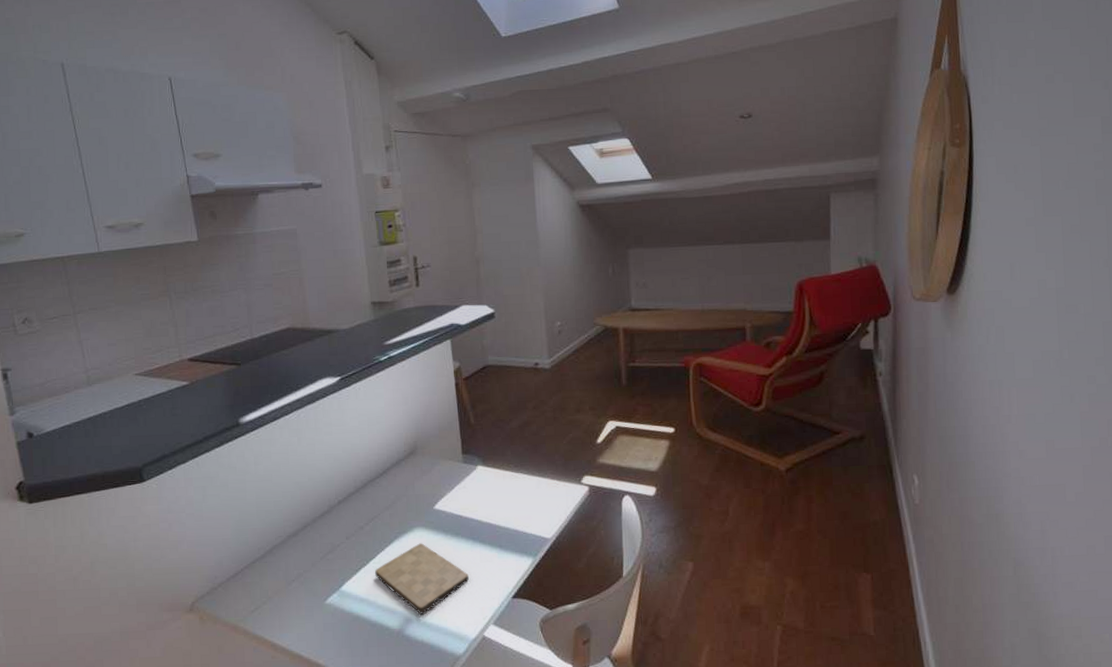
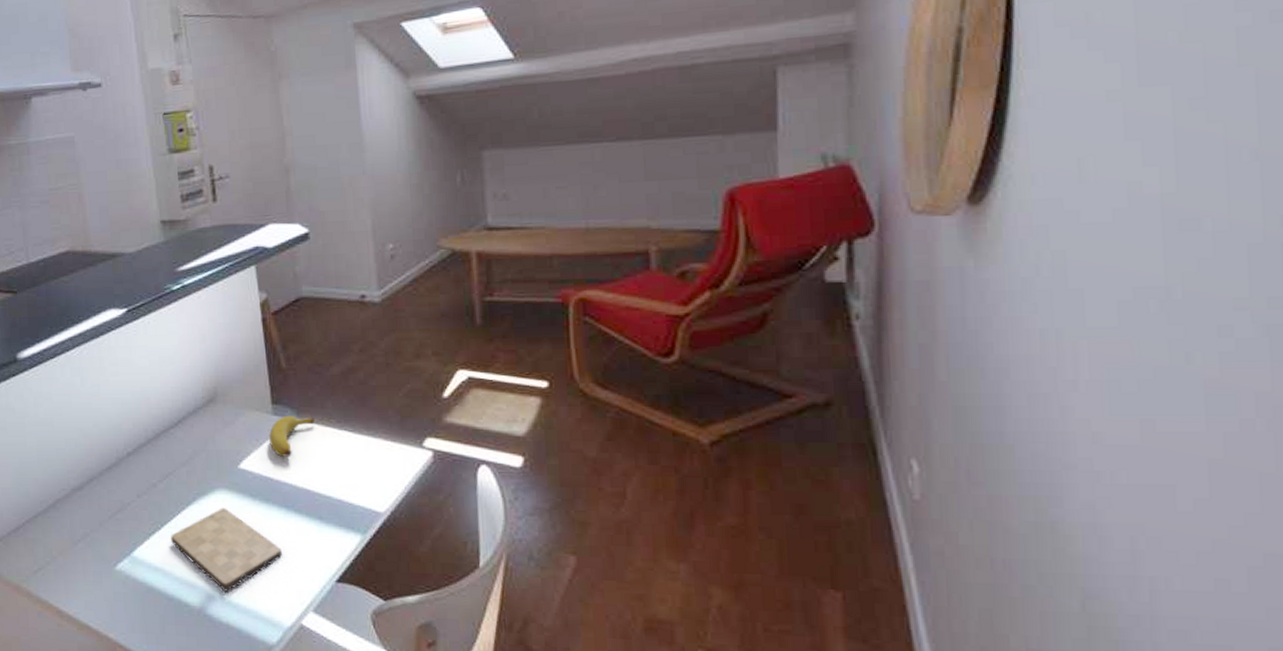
banana: none [460,463,497,497] -> present [269,415,315,457]

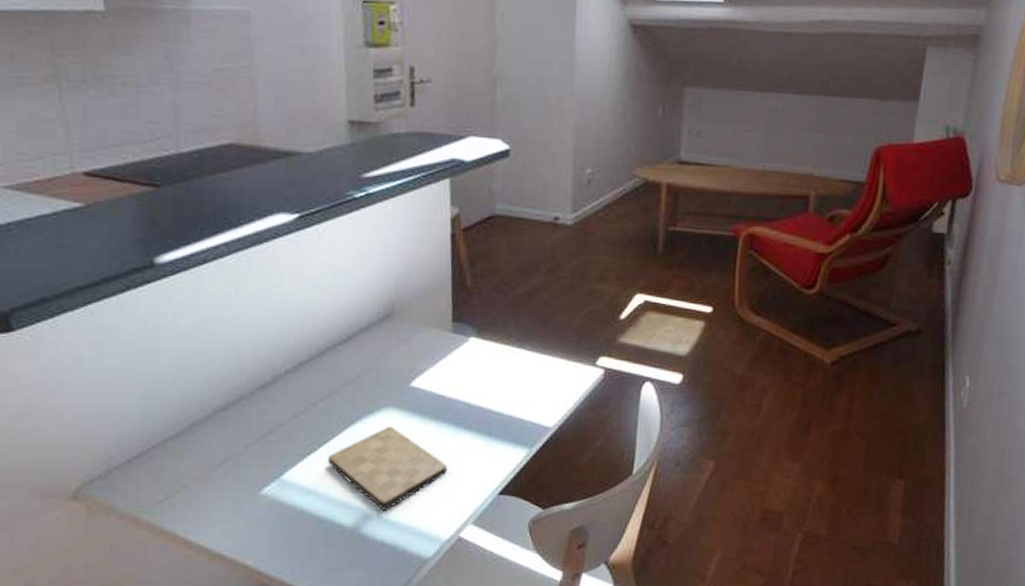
banana: present [269,415,315,457] -> none [446,333,495,375]

